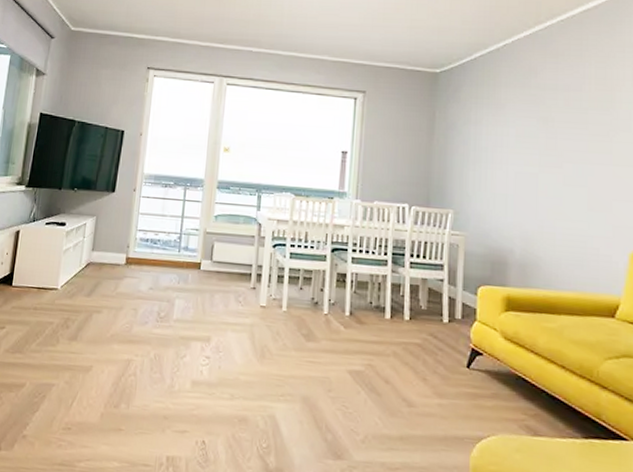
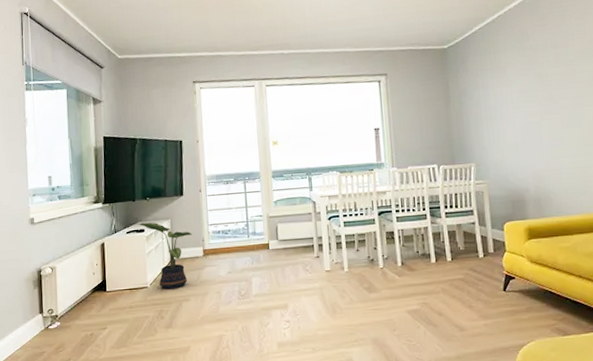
potted plant: none [61,215,118,297] -> present [139,222,193,290]

